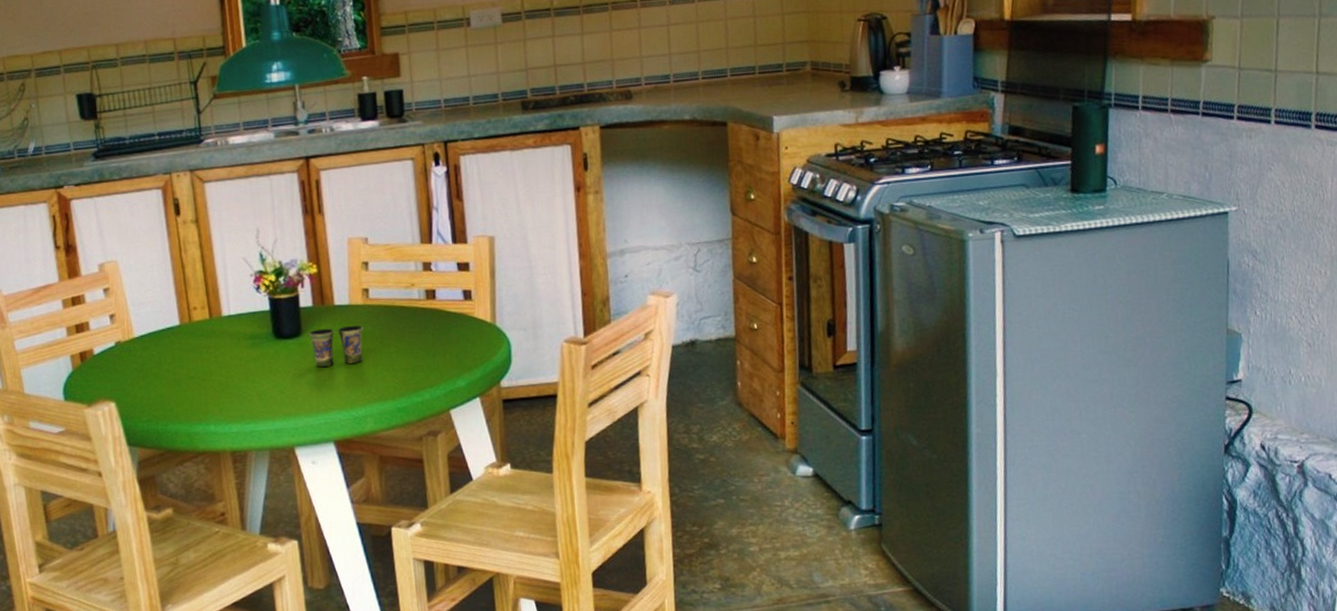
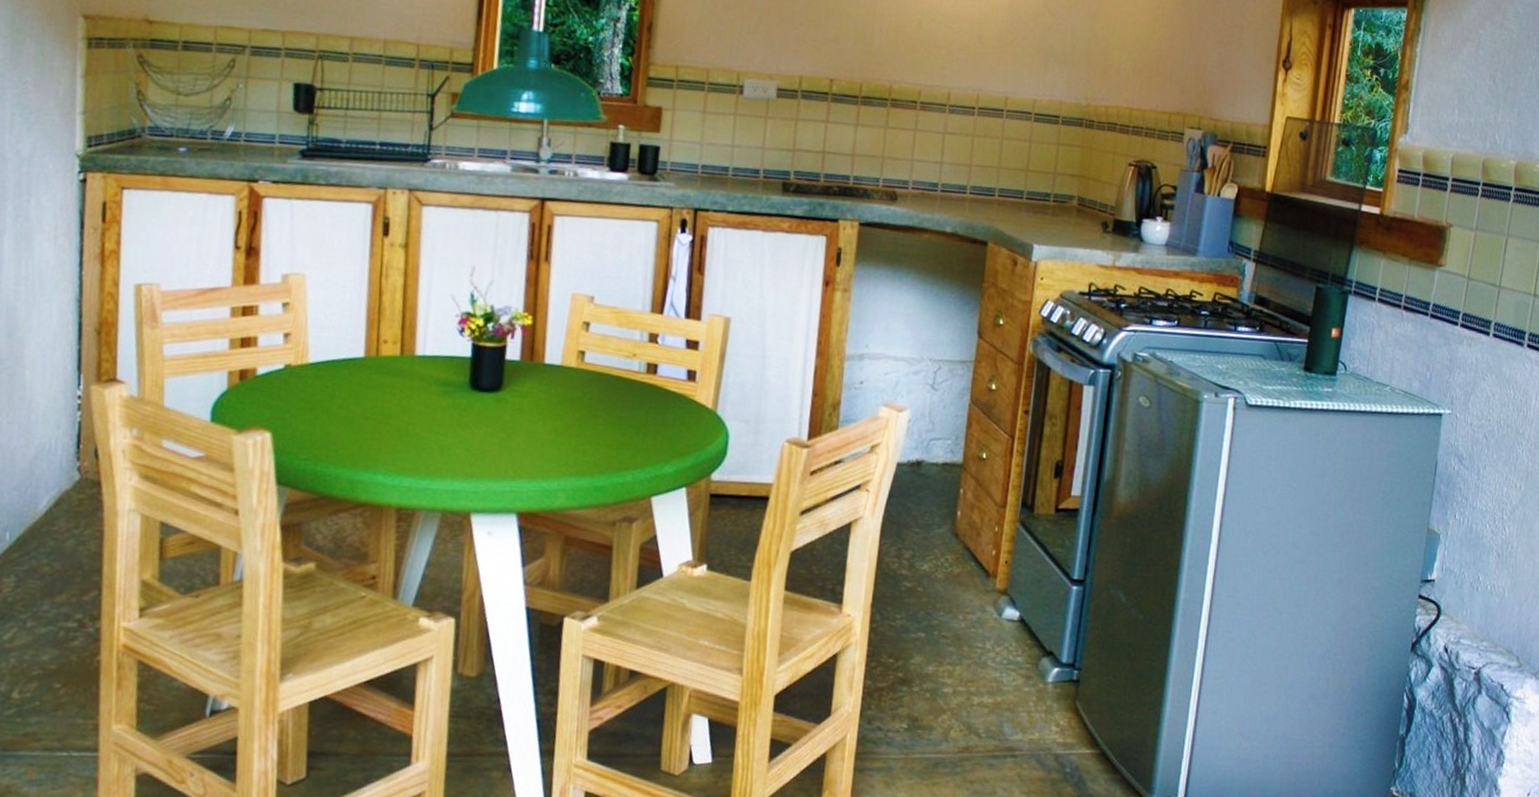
cup: present [309,325,363,367] -> none [510,386,572,430]

